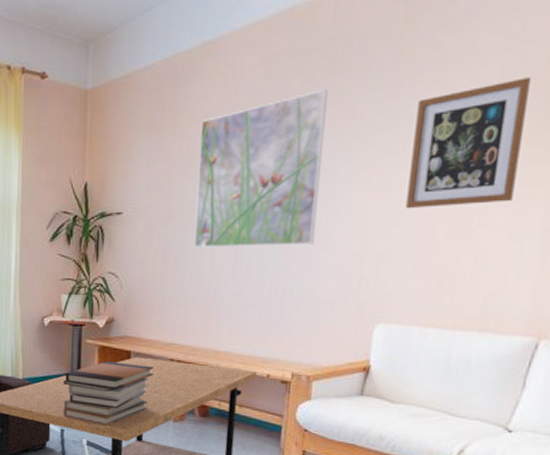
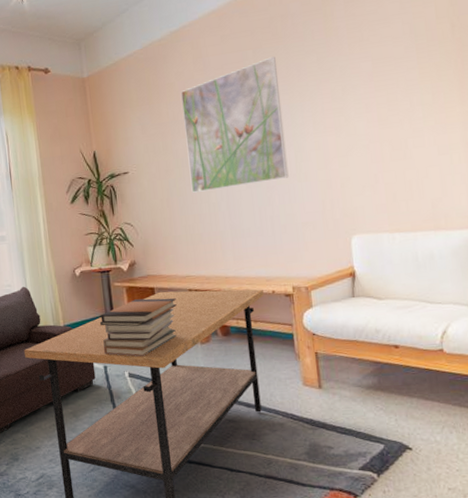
wall art: present [406,77,532,209] -> none [346,31,435,141]

